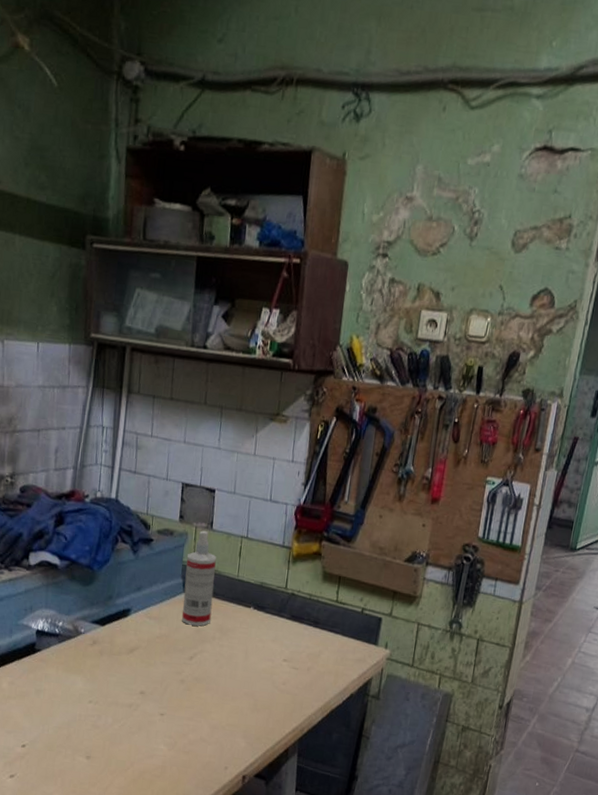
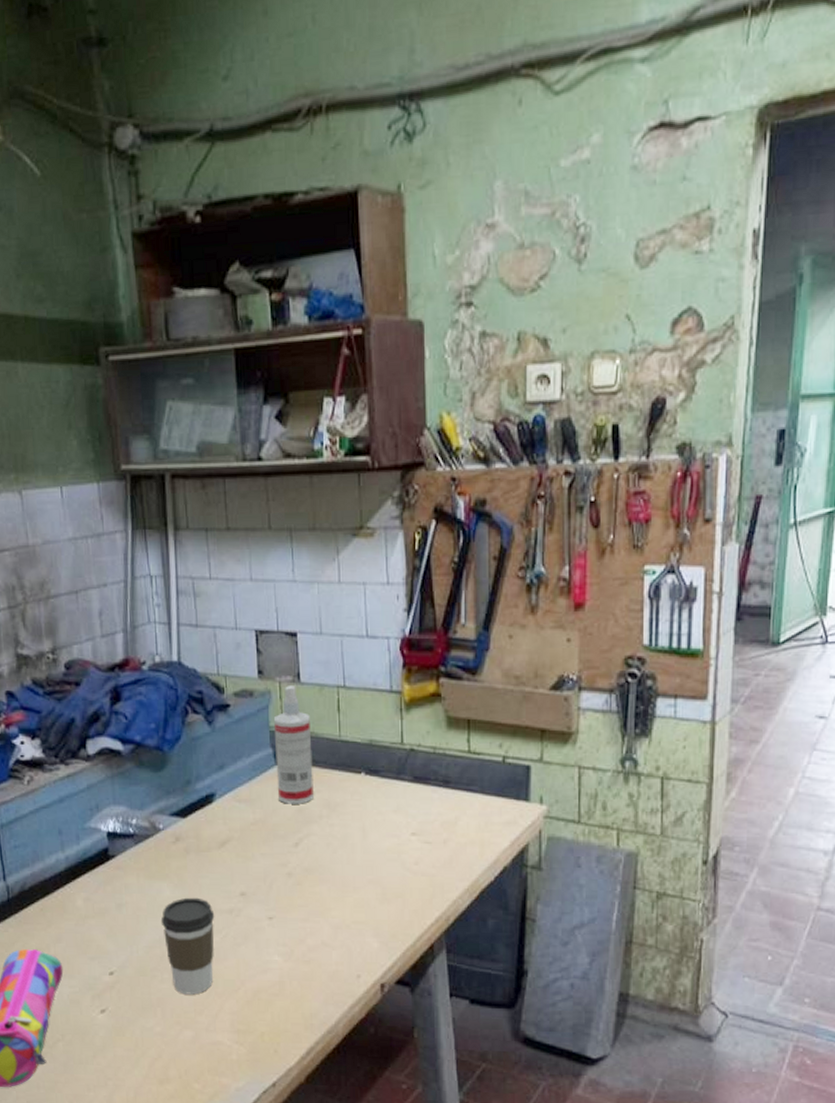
coffee cup: none [71,690,117,770] -> present [160,897,215,995]

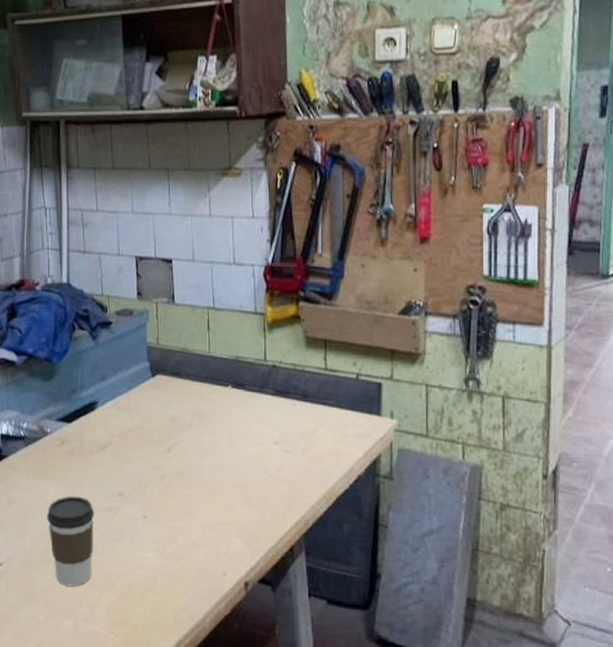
spray bottle: present [274,685,314,804] -> none [151,306,185,413]

